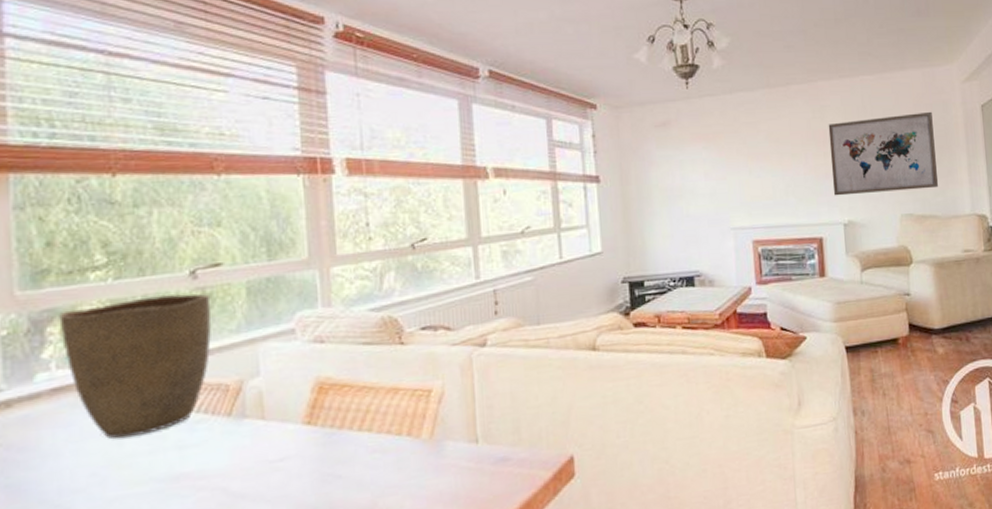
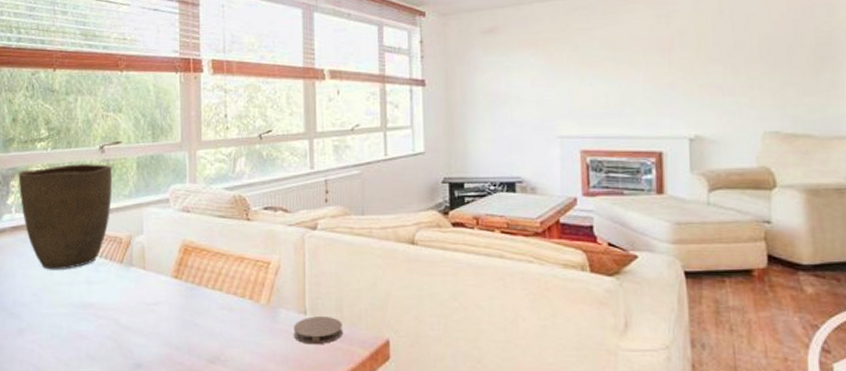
coaster: none [462,441,521,476] -> present [293,316,343,345]
wall art: present [828,111,939,196] -> none [675,15,817,108]

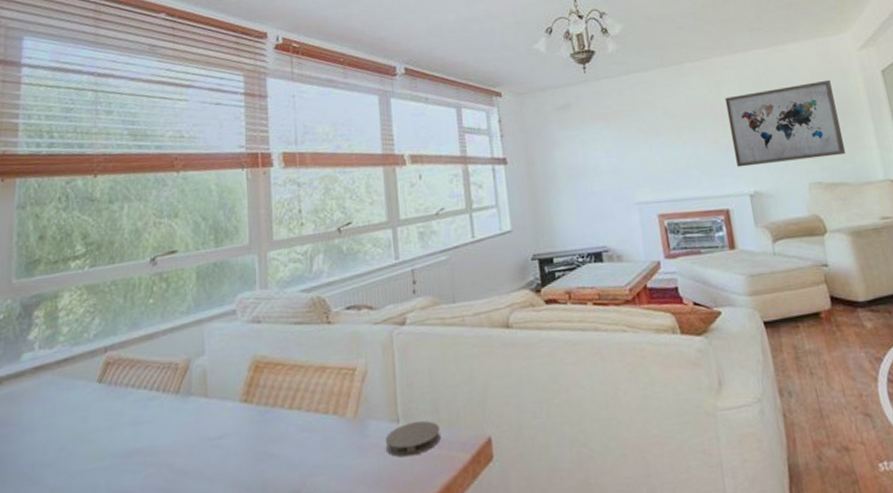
vase: present [18,164,113,270] -> none [44,278,167,415]
wall art: none [675,15,817,108] -> present [724,79,846,168]

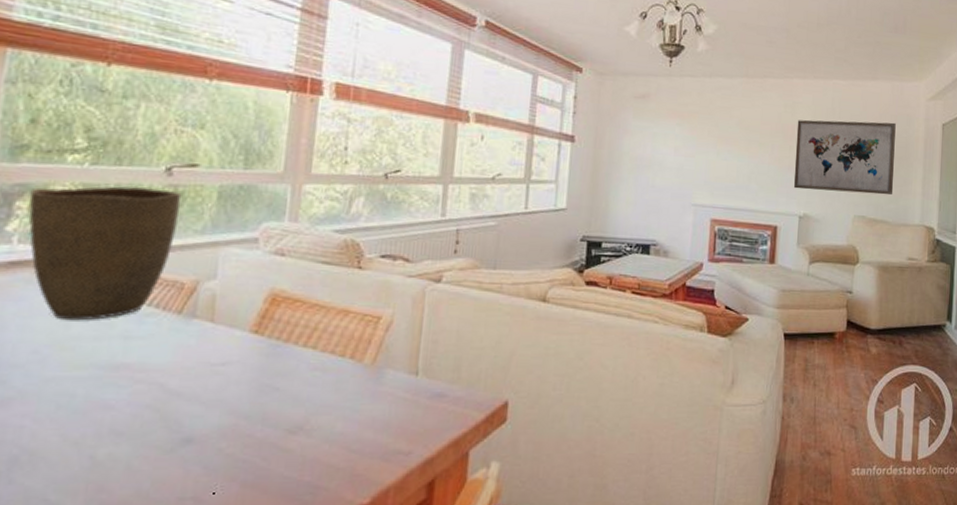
vase: none [44,278,167,415] -> present [29,186,182,321]
coaster: present [385,421,441,457] -> none [399,377,459,409]

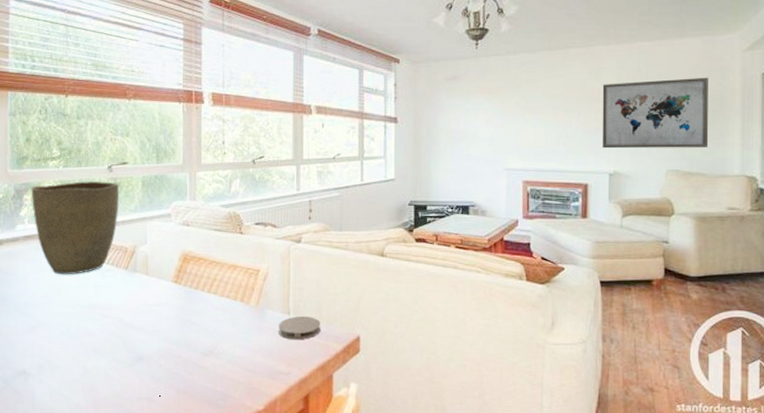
coaster: none [399,377,459,409] -> present [278,316,321,340]

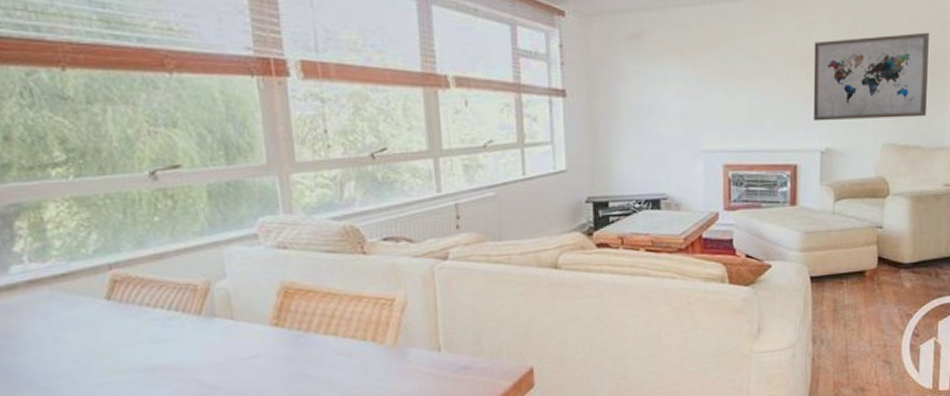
vase: present [31,181,120,275] -> none [25,194,176,331]
coaster: present [278,316,321,340] -> none [426,351,483,382]

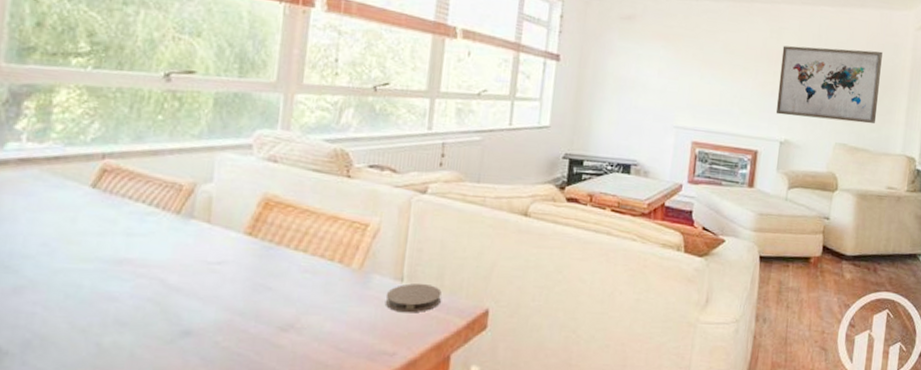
coaster: none [426,351,483,382] -> present [385,283,442,313]

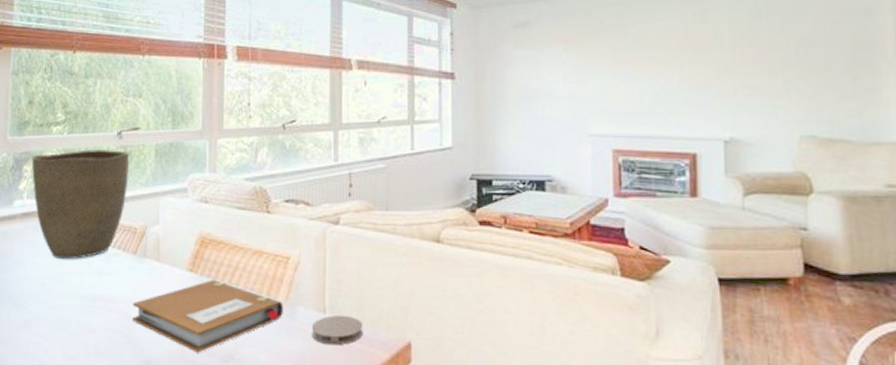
vase: none [36,89,180,217] -> present [31,150,130,260]
notebook: none [168,244,357,322] -> present [131,279,283,353]
wall art: present [775,45,883,124] -> none [710,18,855,109]

